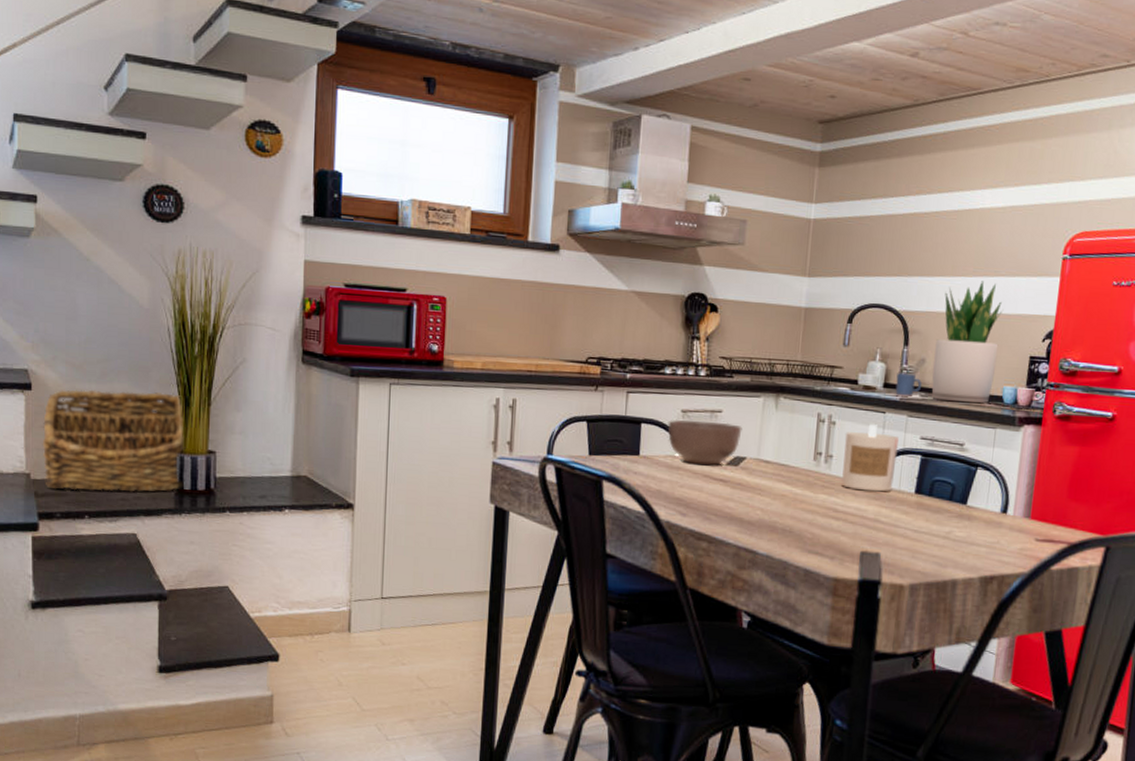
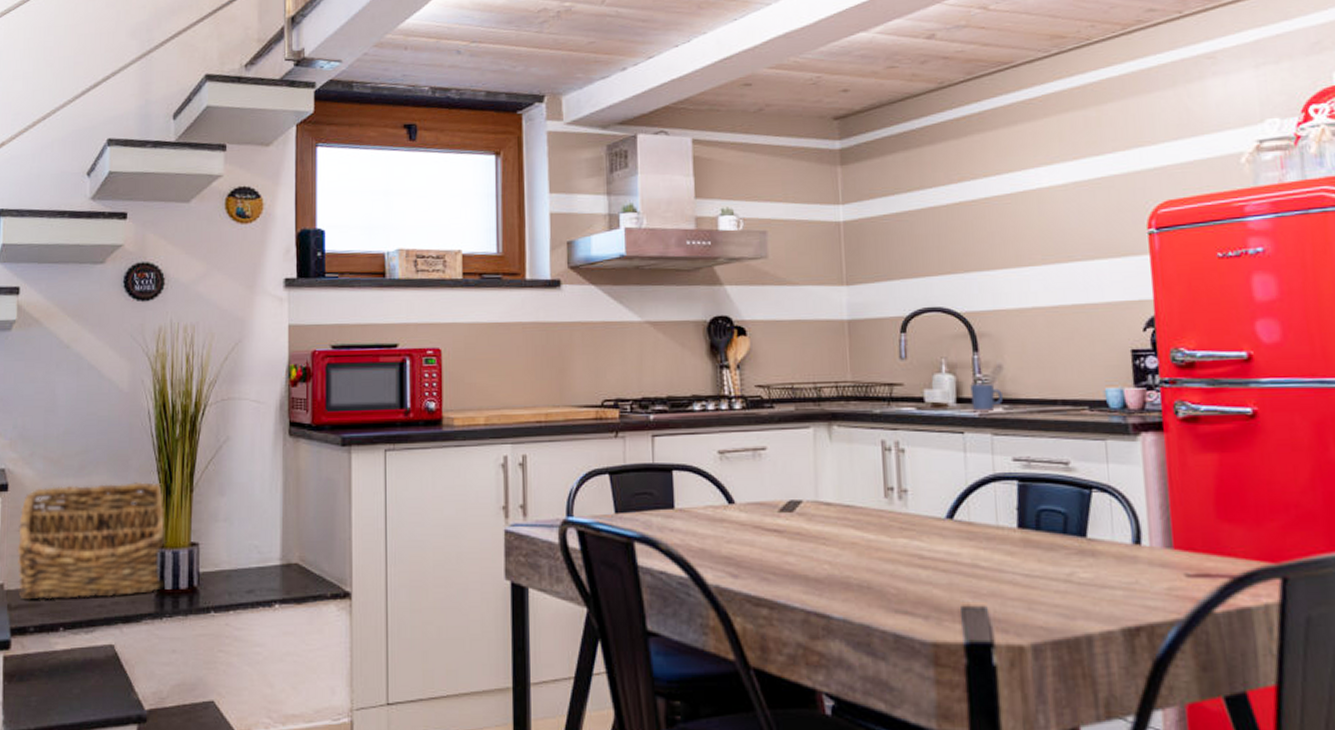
bowl: present [667,419,742,466] -> none [703,461,793,515]
candle: present [841,424,899,492] -> none [918,448,988,530]
planter: present [931,281,1004,404] -> none [1011,269,1092,413]

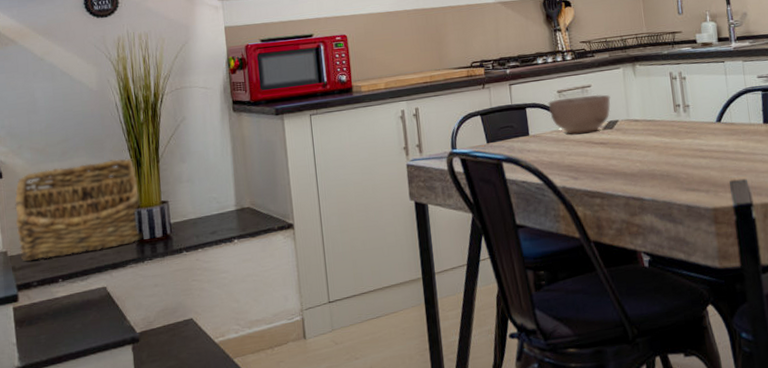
bowl: none [703,461,793,515] -> present [548,94,611,134]
mug: present [970,384,1004,413] -> none [726,26,749,47]

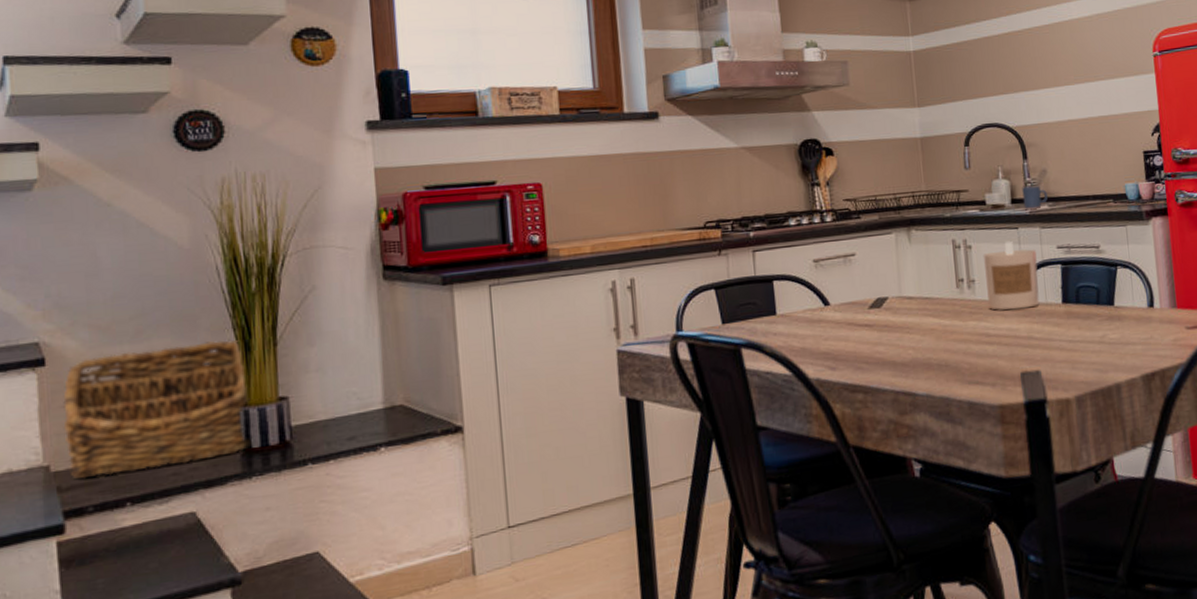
bowl: present [548,94,611,134] -> none [801,265,879,314]
candle: none [695,73,744,130] -> present [982,241,1040,311]
mug: none [726,26,749,47] -> present [1022,185,1049,210]

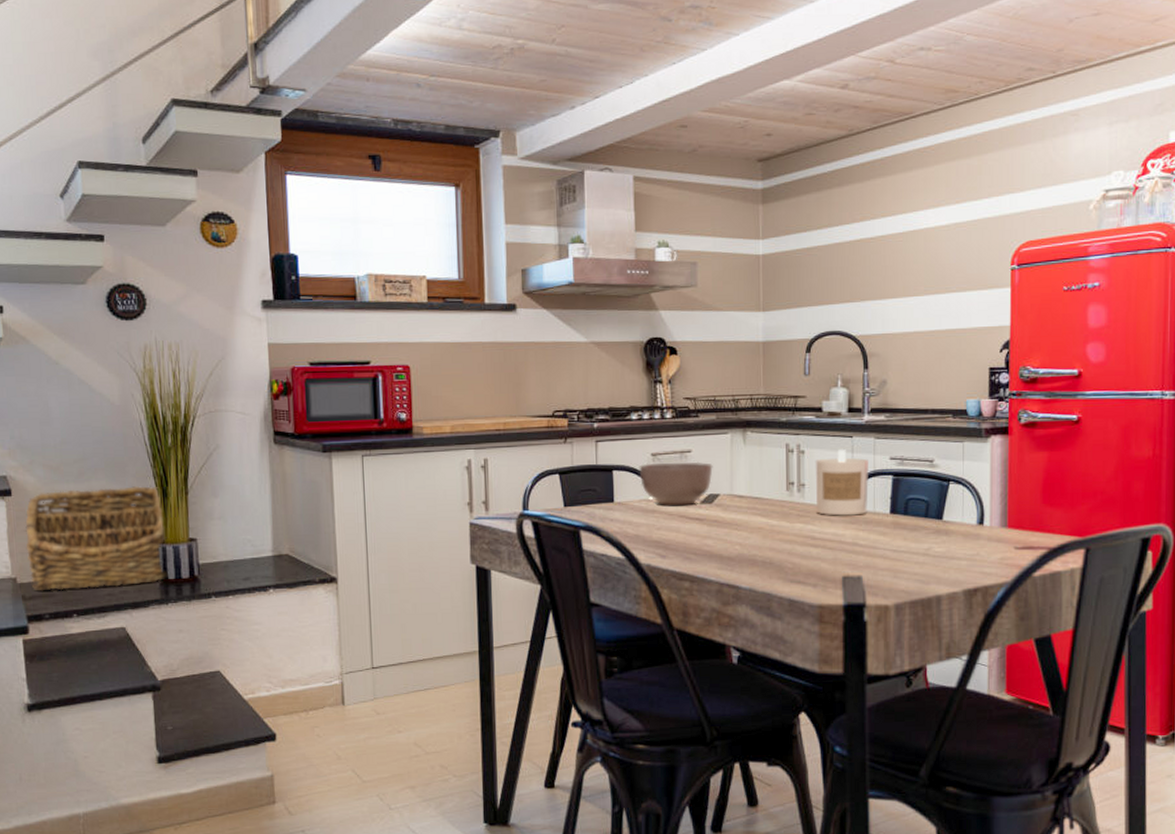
bowl: none [801,265,879,314] -> present [639,461,713,506]
mug: present [1022,185,1049,210] -> none [860,396,886,420]

